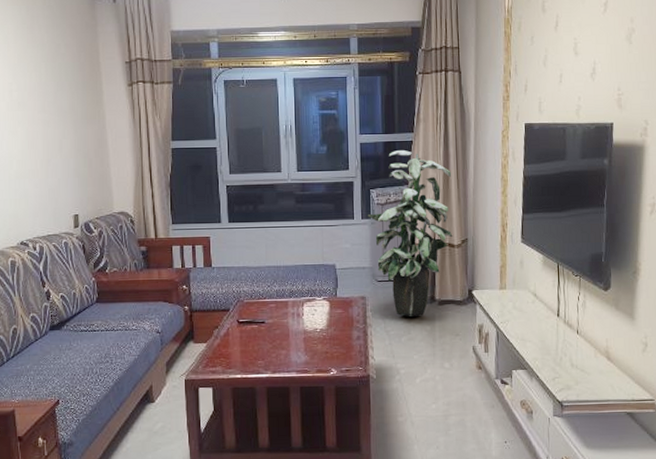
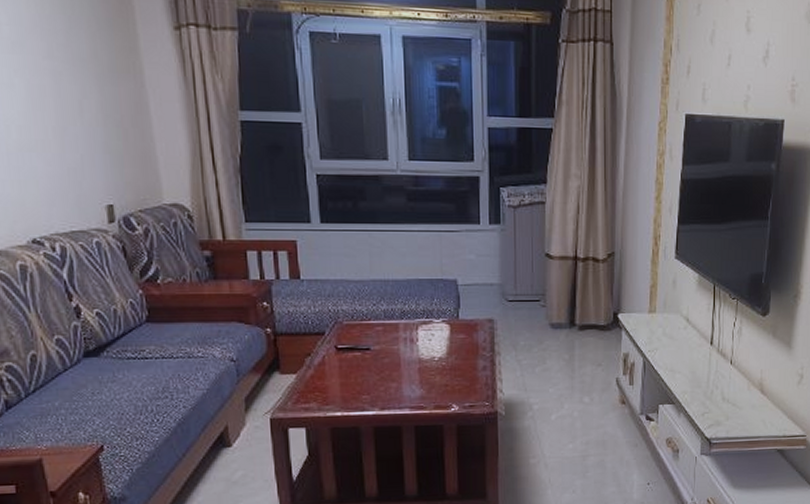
indoor plant: present [367,150,453,316] -> none [496,140,598,343]

